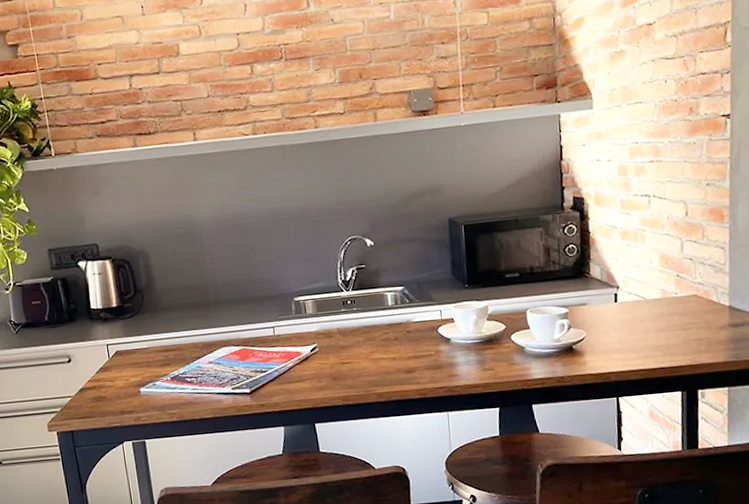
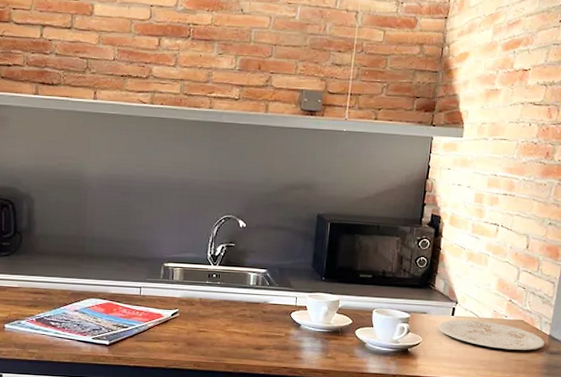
plate: none [601,302,726,330] -> present [438,319,545,350]

